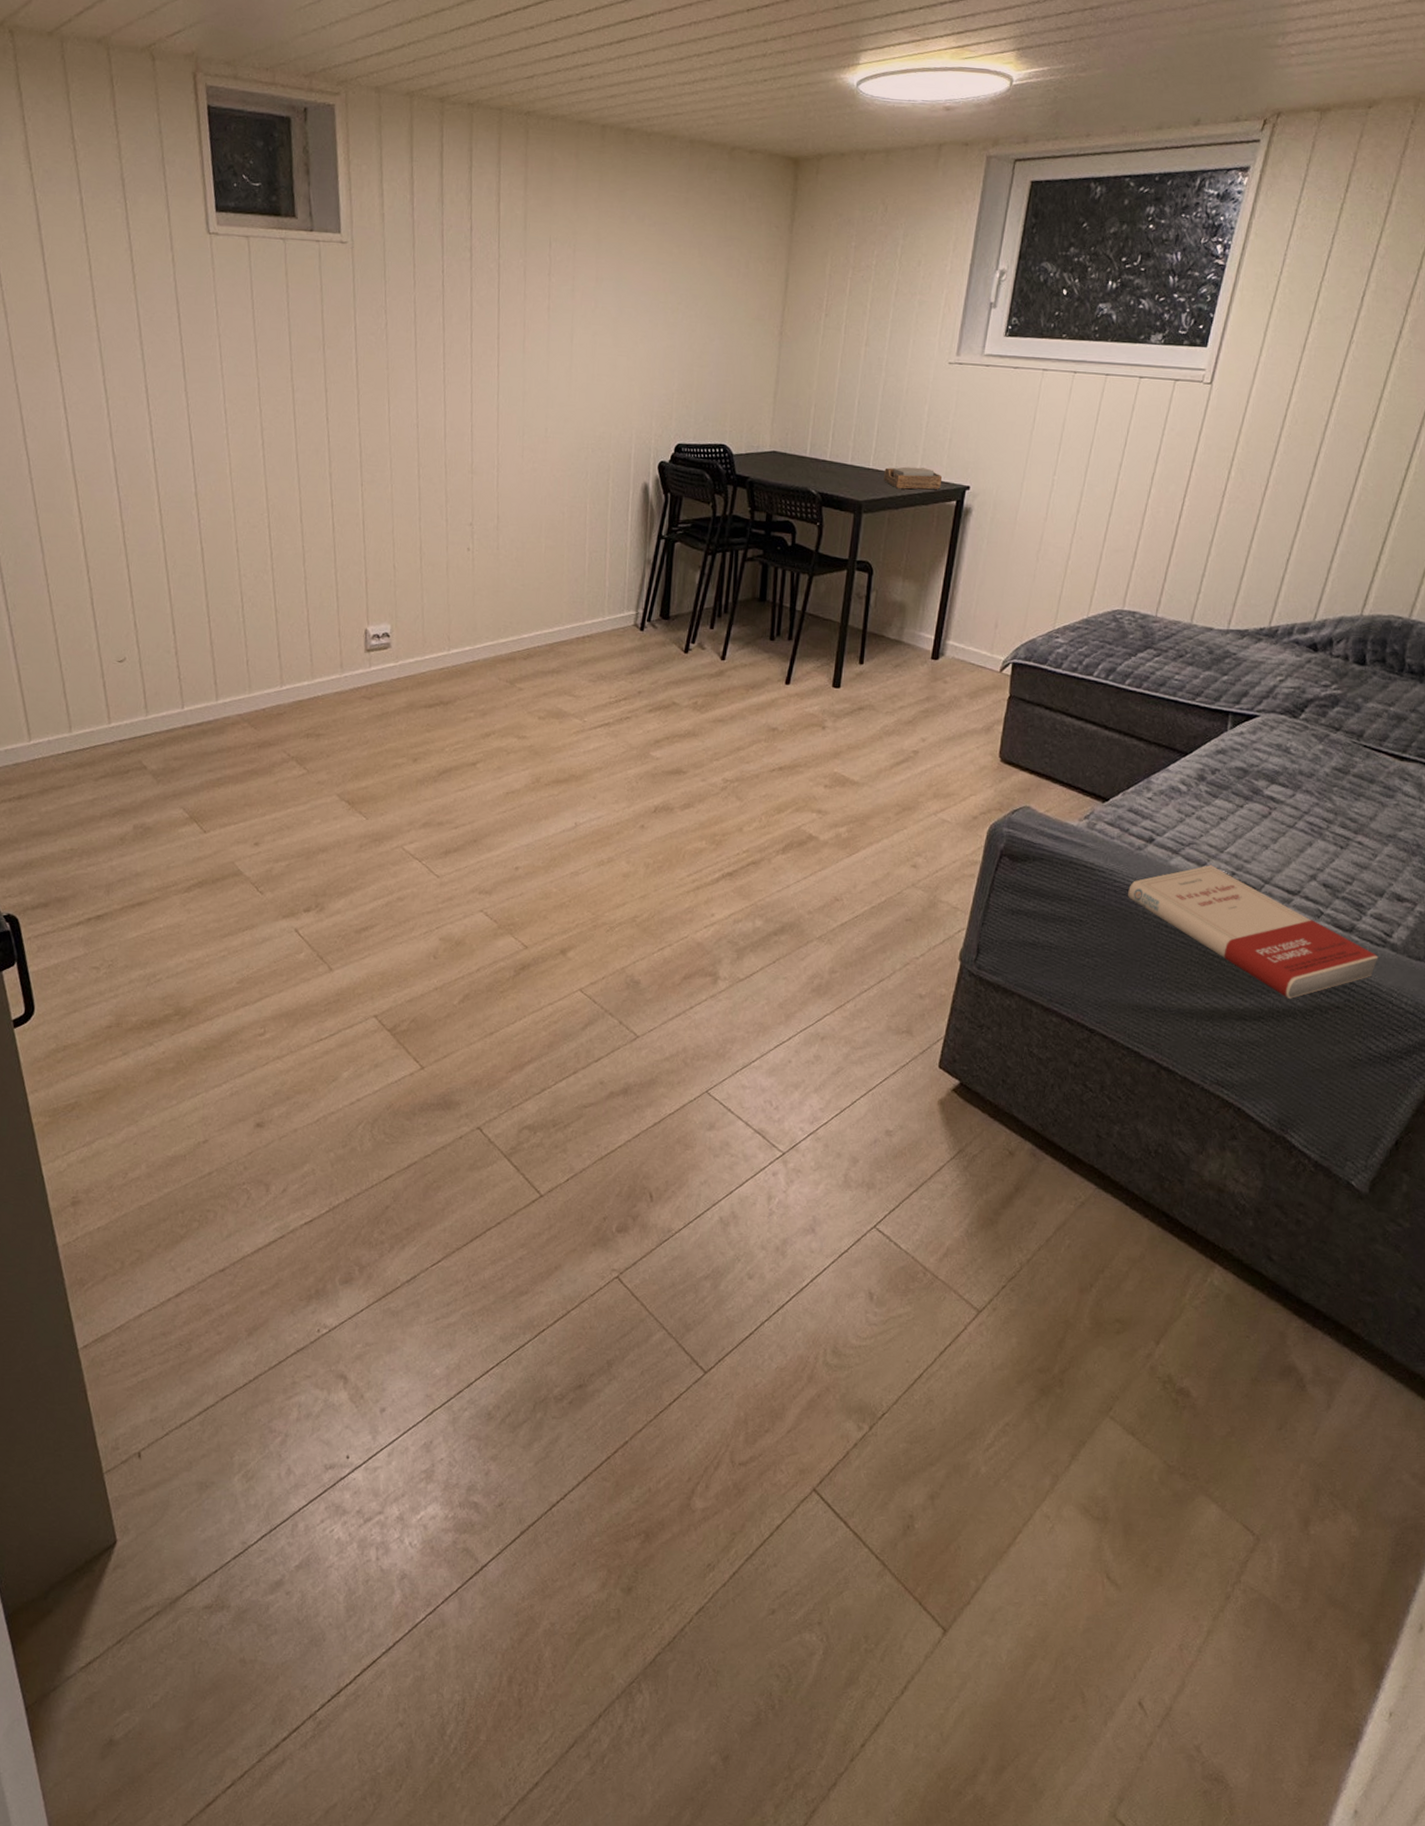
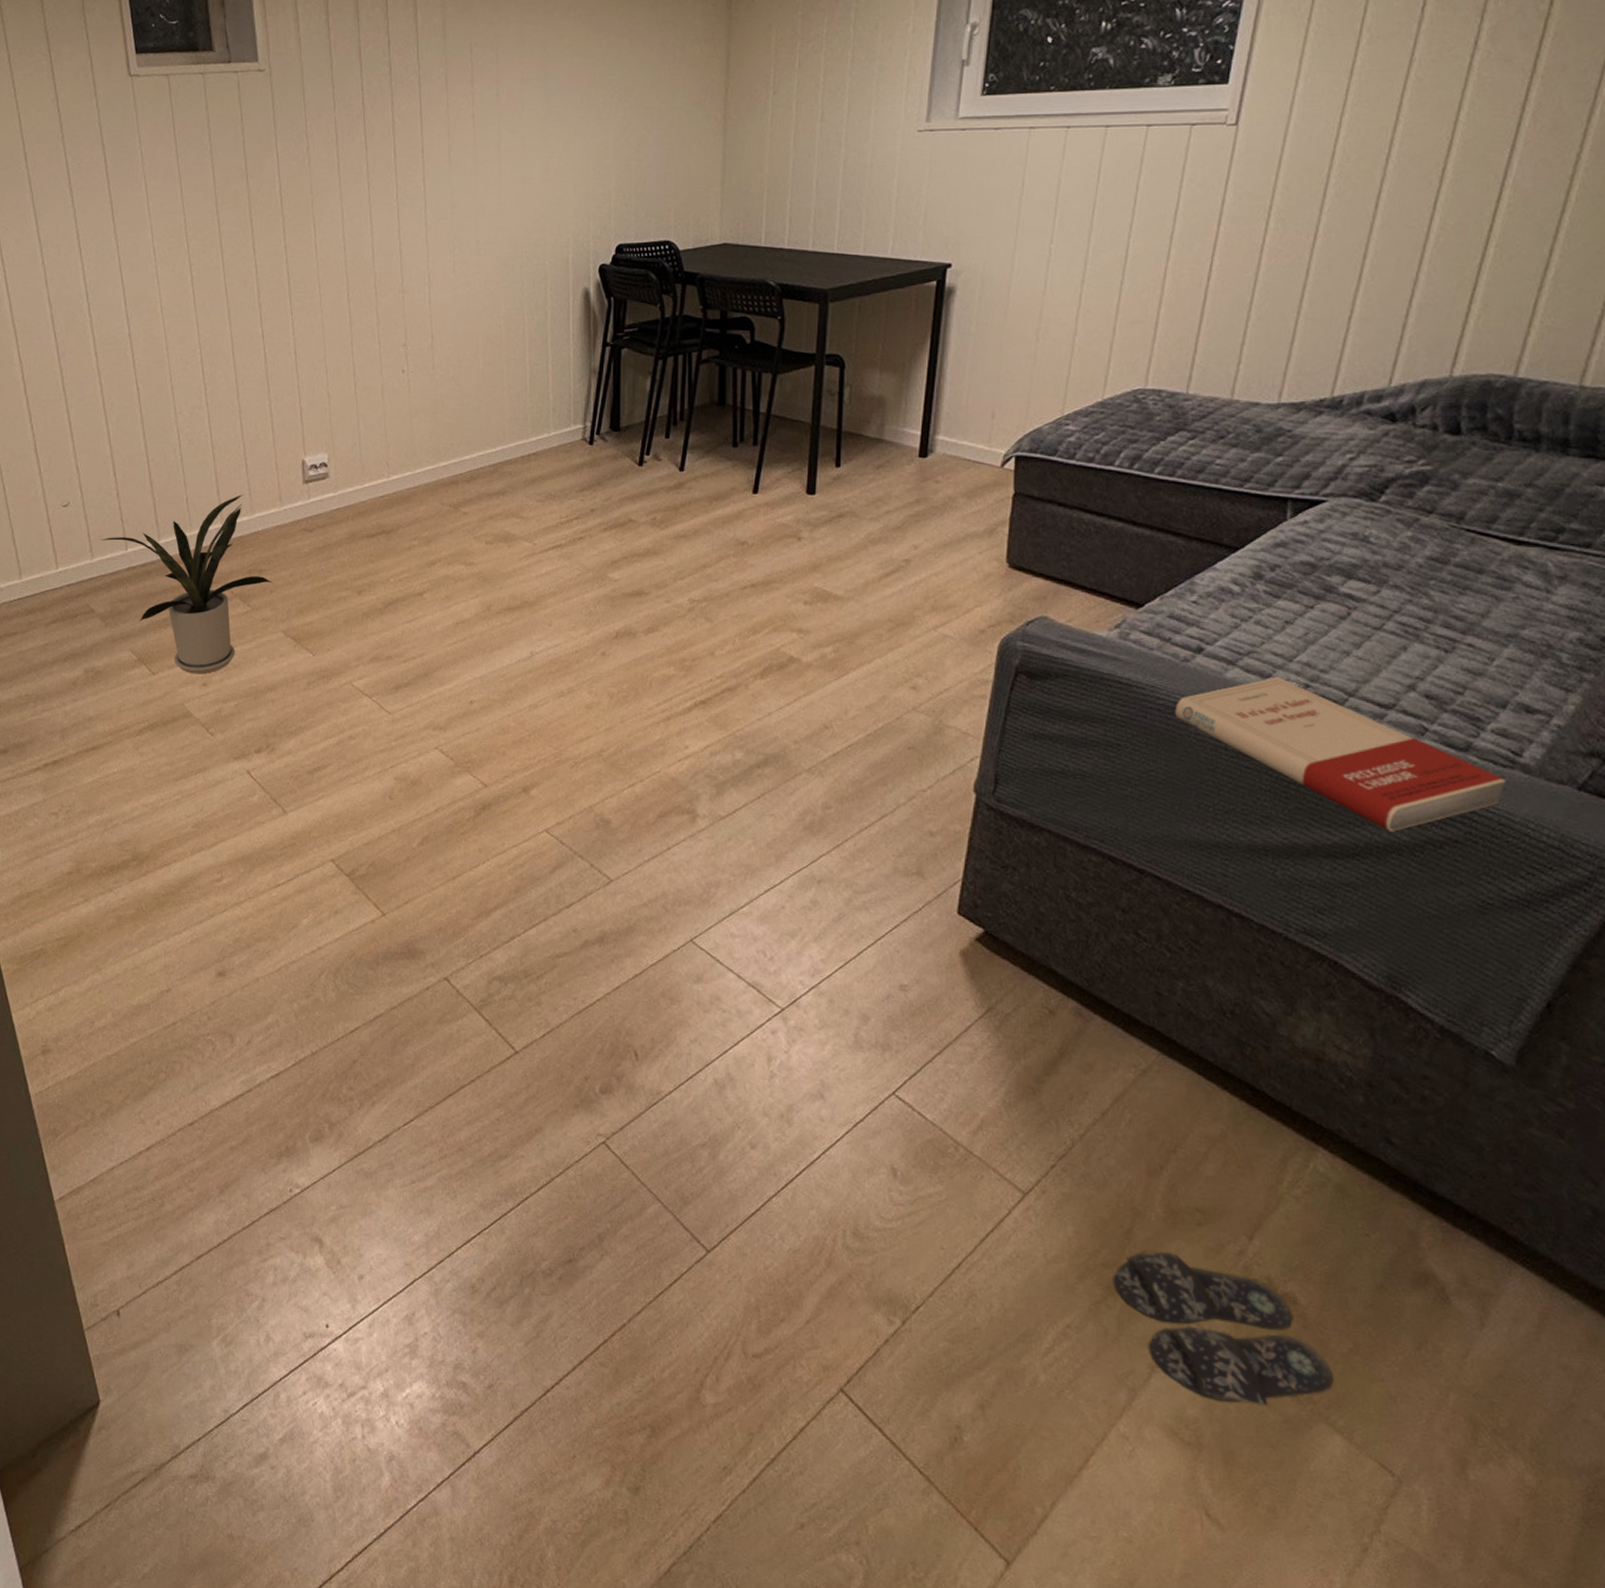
house plant: none [157,659,330,834] -> present [101,494,272,674]
napkin holder: present [884,466,943,490] -> none [851,248,919,273]
slippers: none [1047,1357,1214,1483] -> present [1114,1252,1334,1406]

